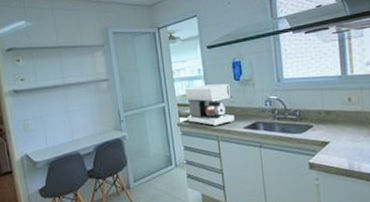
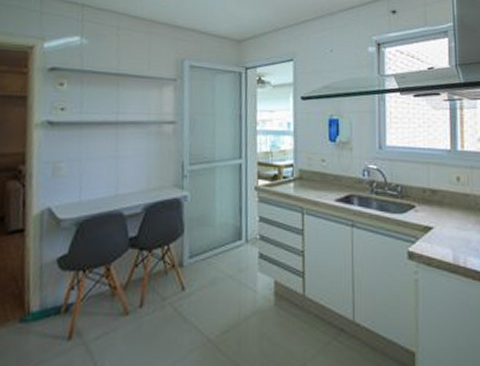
coffee maker: present [185,83,235,127] -> none [268,142,325,196]

